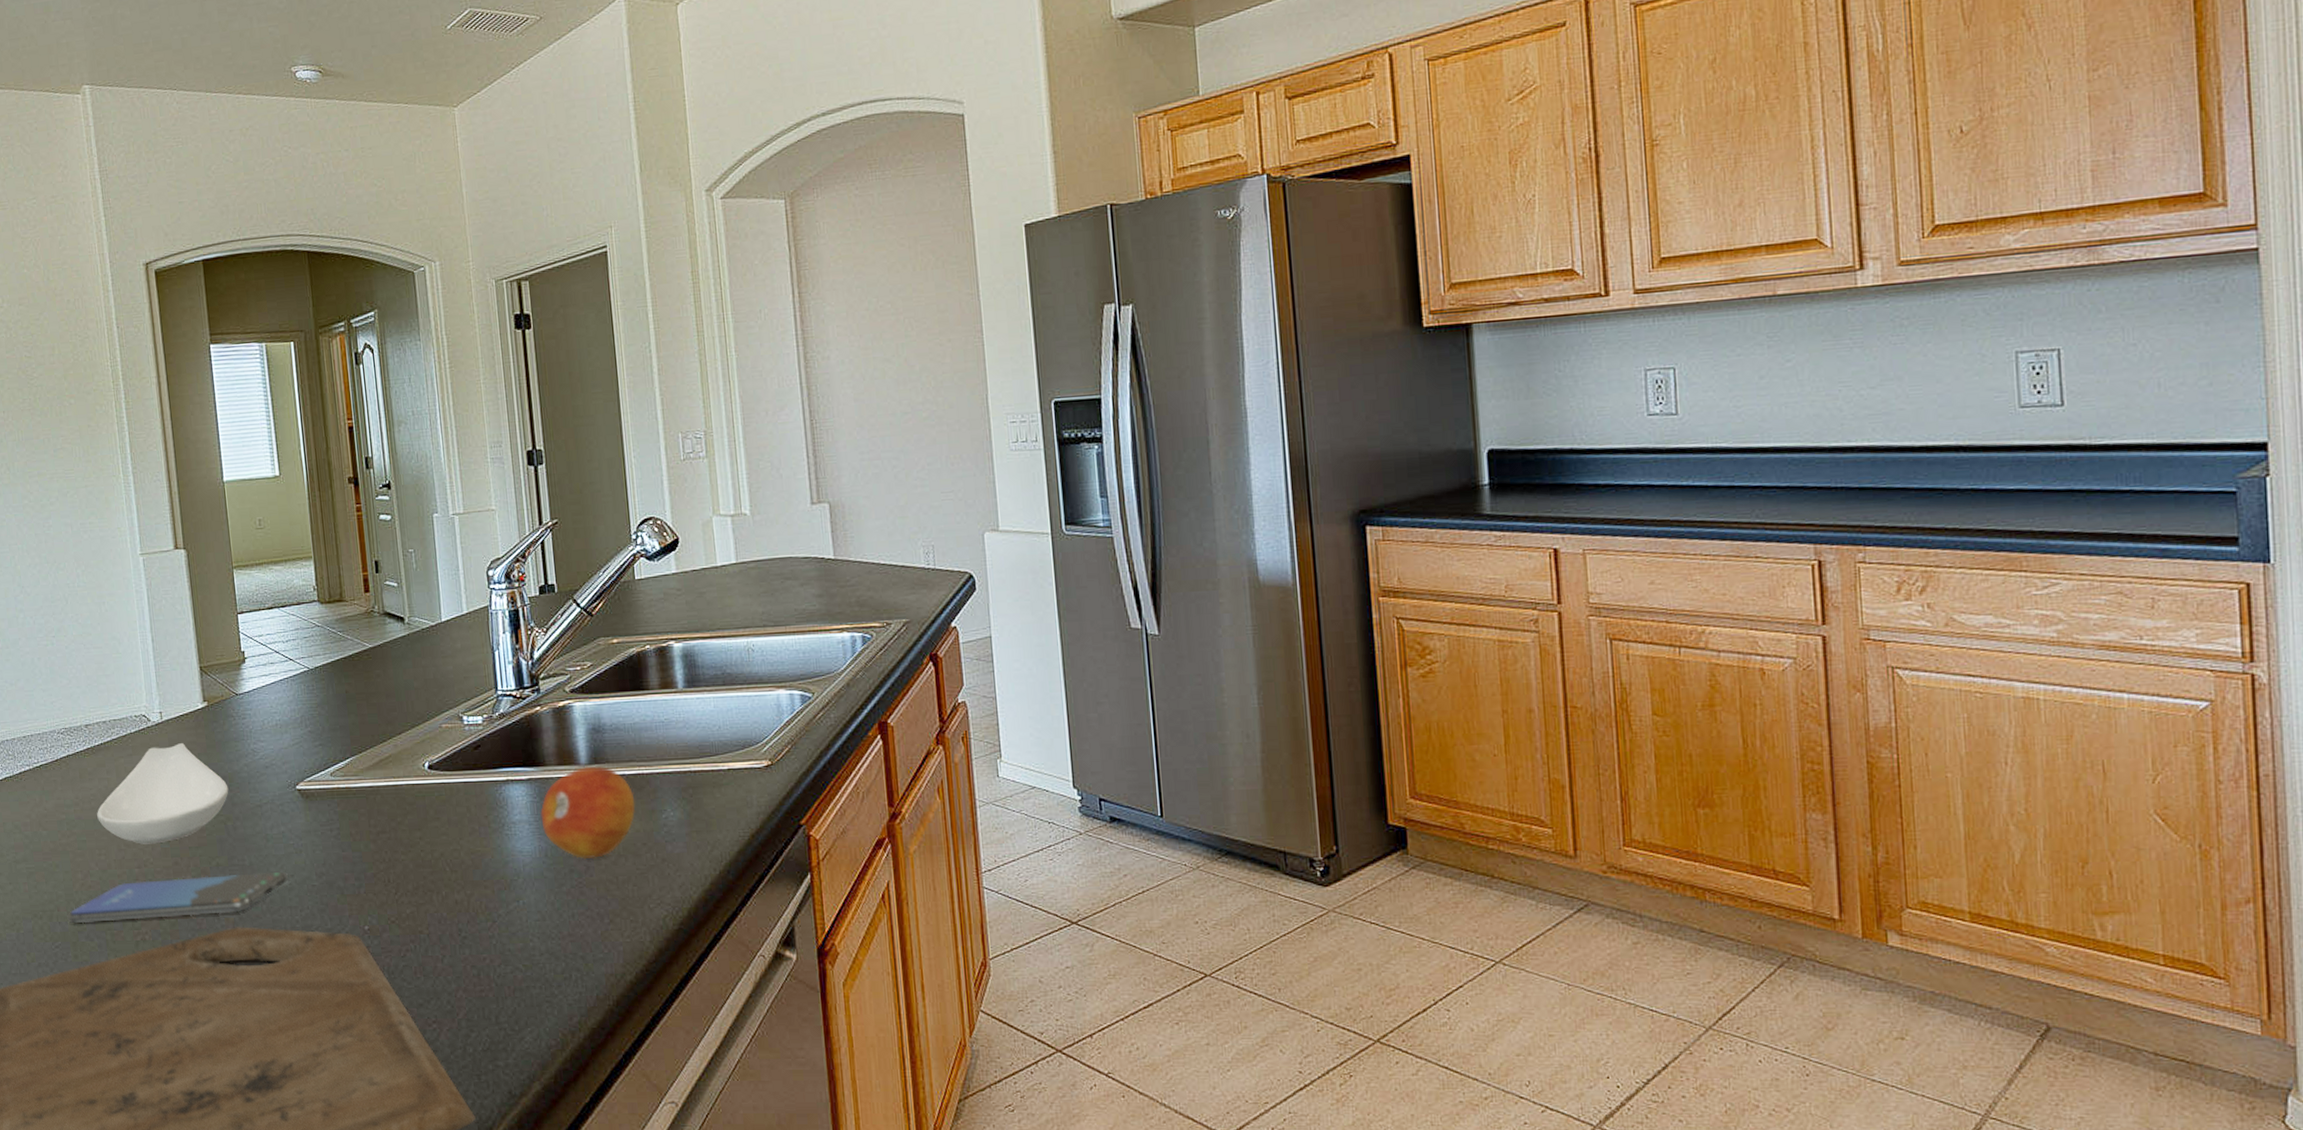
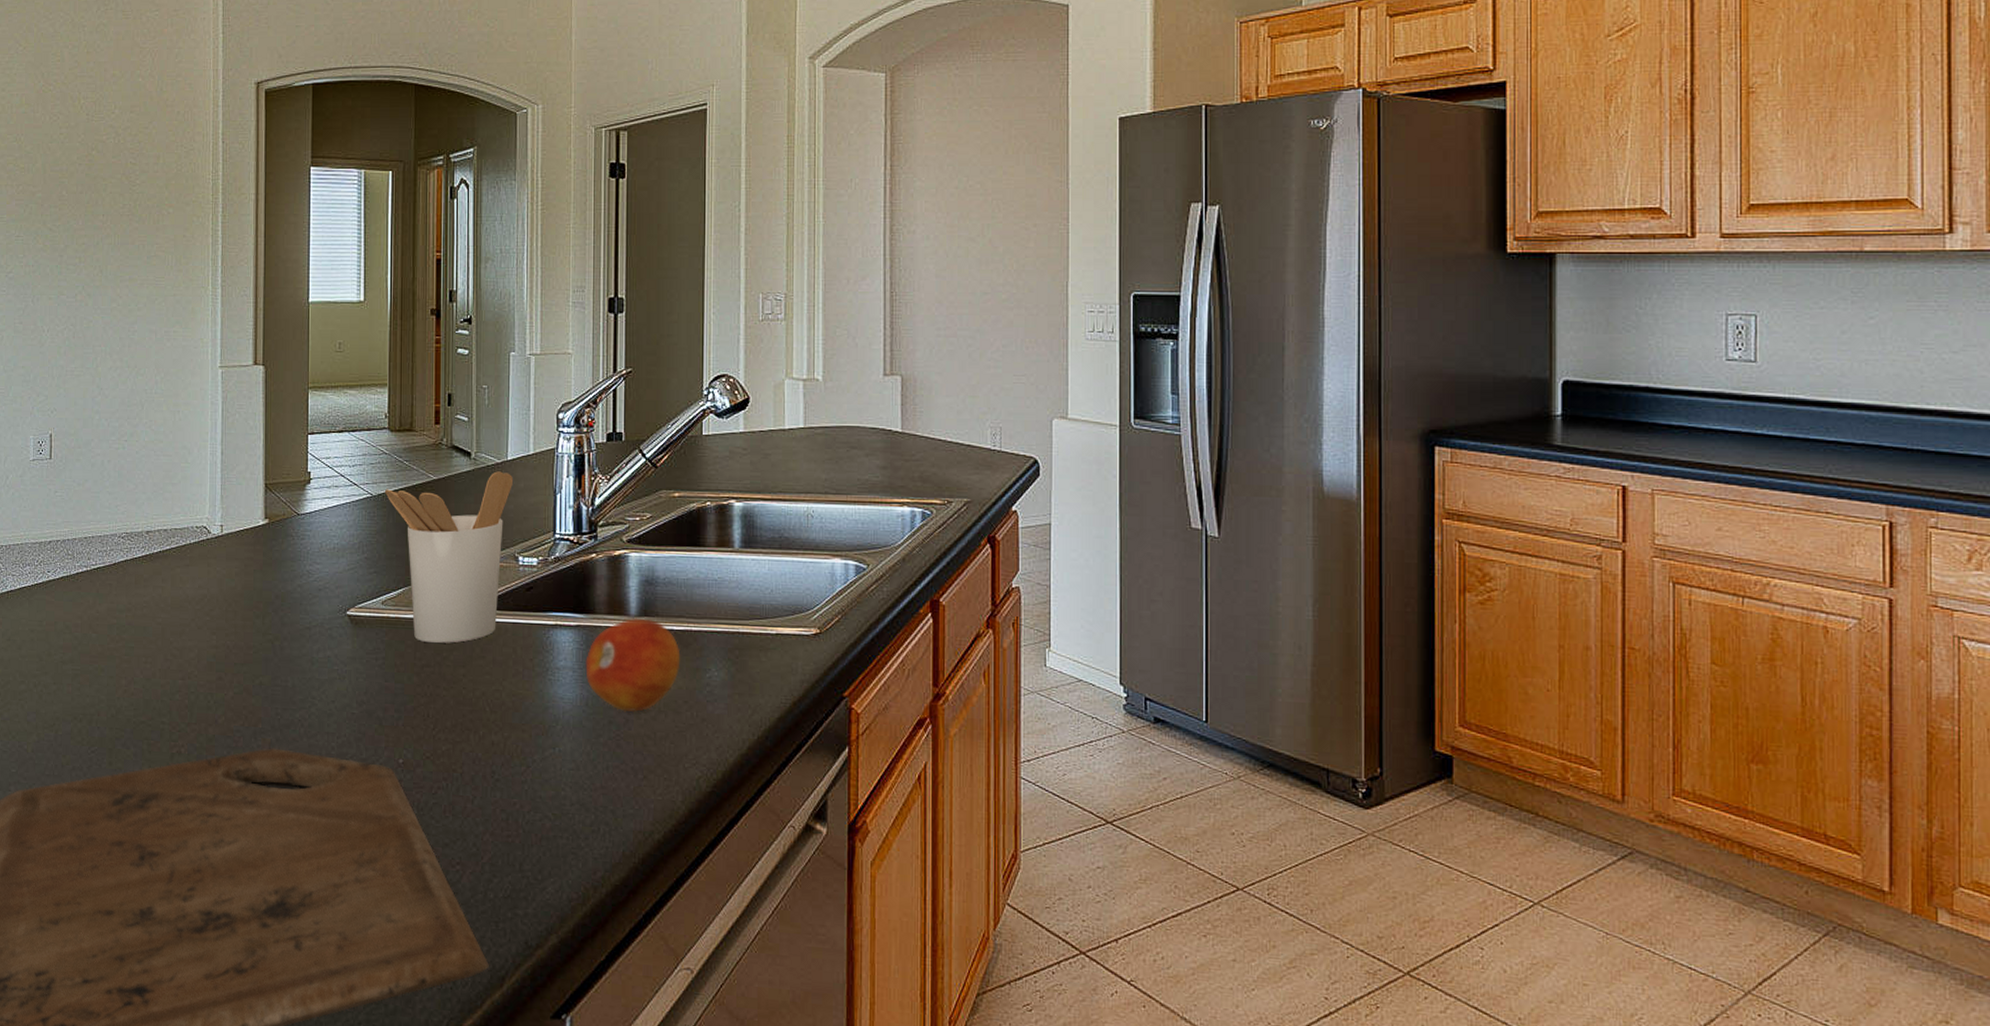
smartphone: present [67,871,289,924] -> none [106,692,330,734]
spoon rest: present [97,743,229,844] -> none [148,558,280,657]
utensil holder: none [320,633,450,810] -> present [384,471,514,644]

